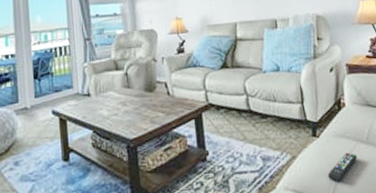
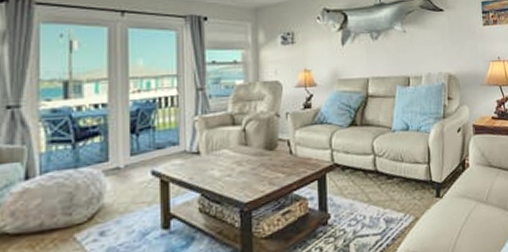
remote control: present [327,152,358,182] -> none [448,212,477,242]

